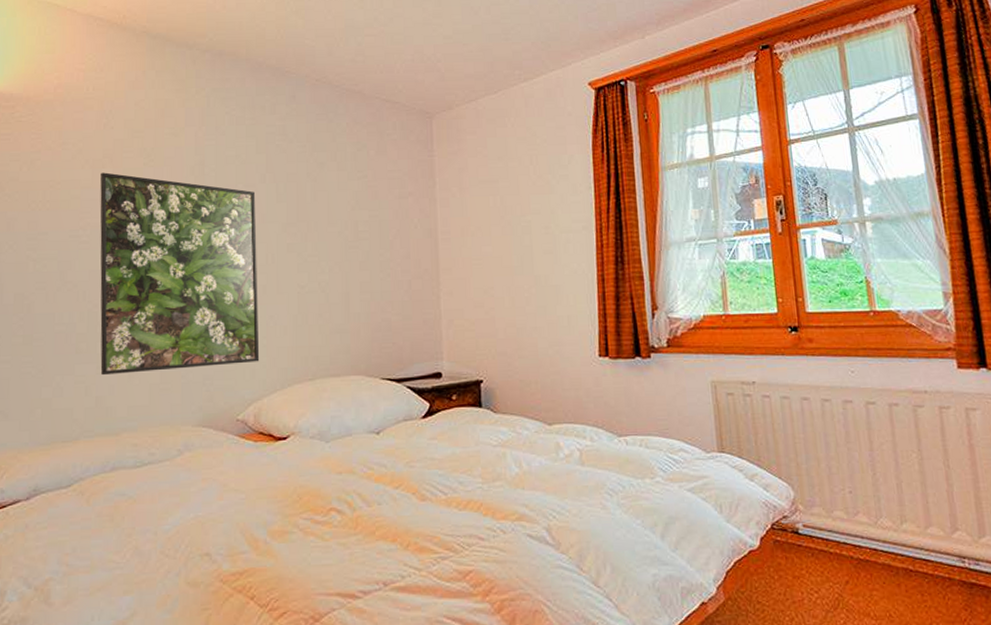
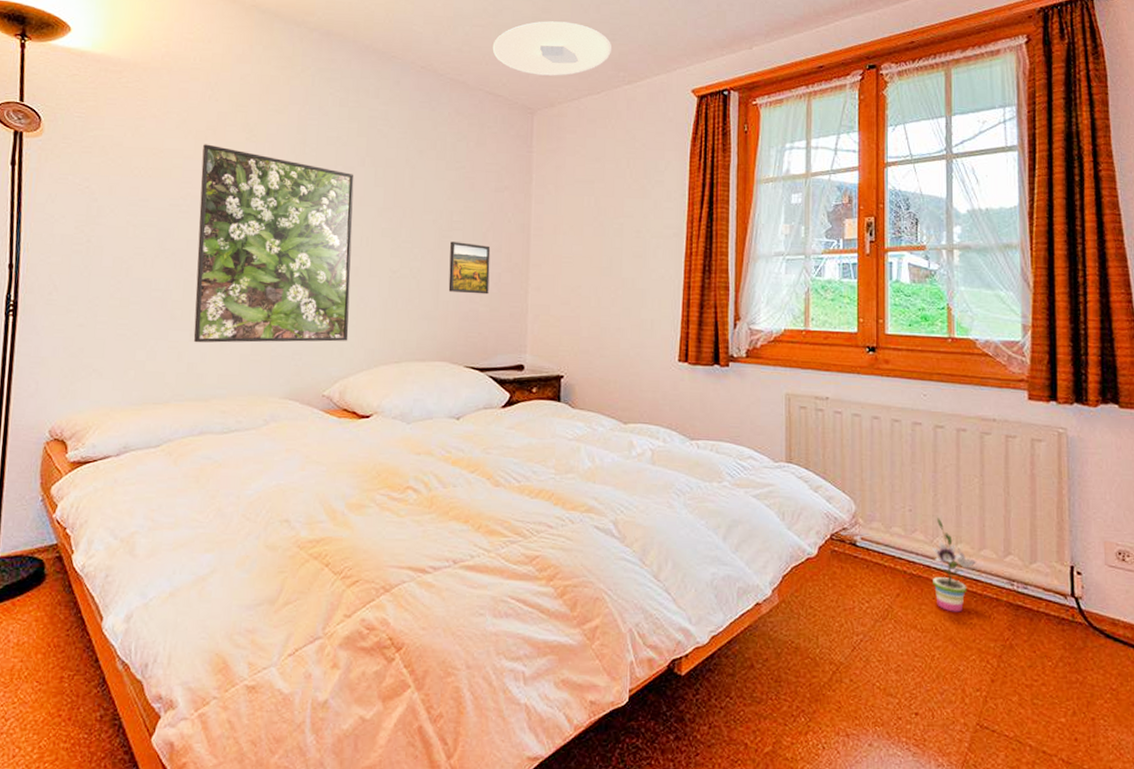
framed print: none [358,252,400,304] -> present [448,241,491,295]
ceiling light: none [386,25,505,80] -> present [492,21,611,76]
potted plant: none [876,497,930,596] -> present [931,518,981,612]

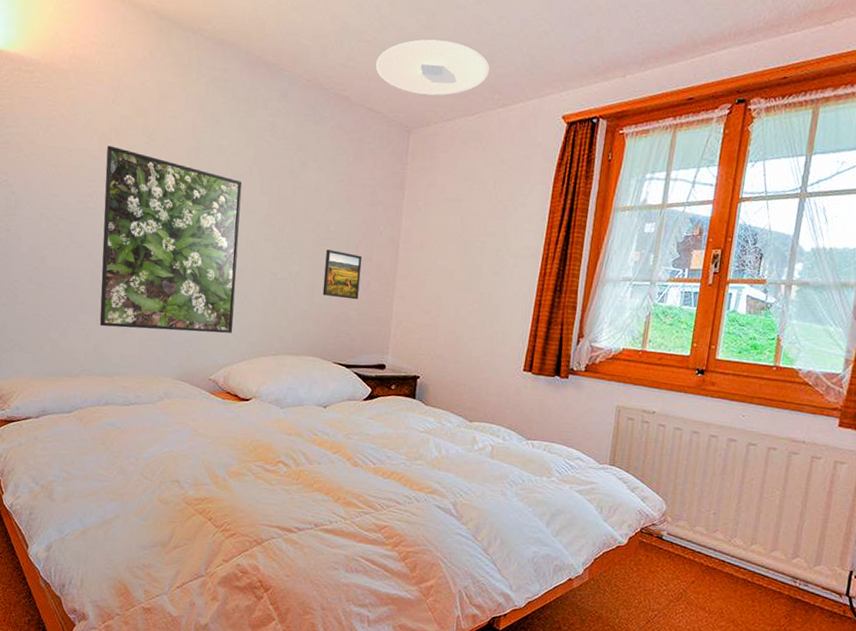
potted plant: present [931,518,981,612] -> none [725,521,770,601]

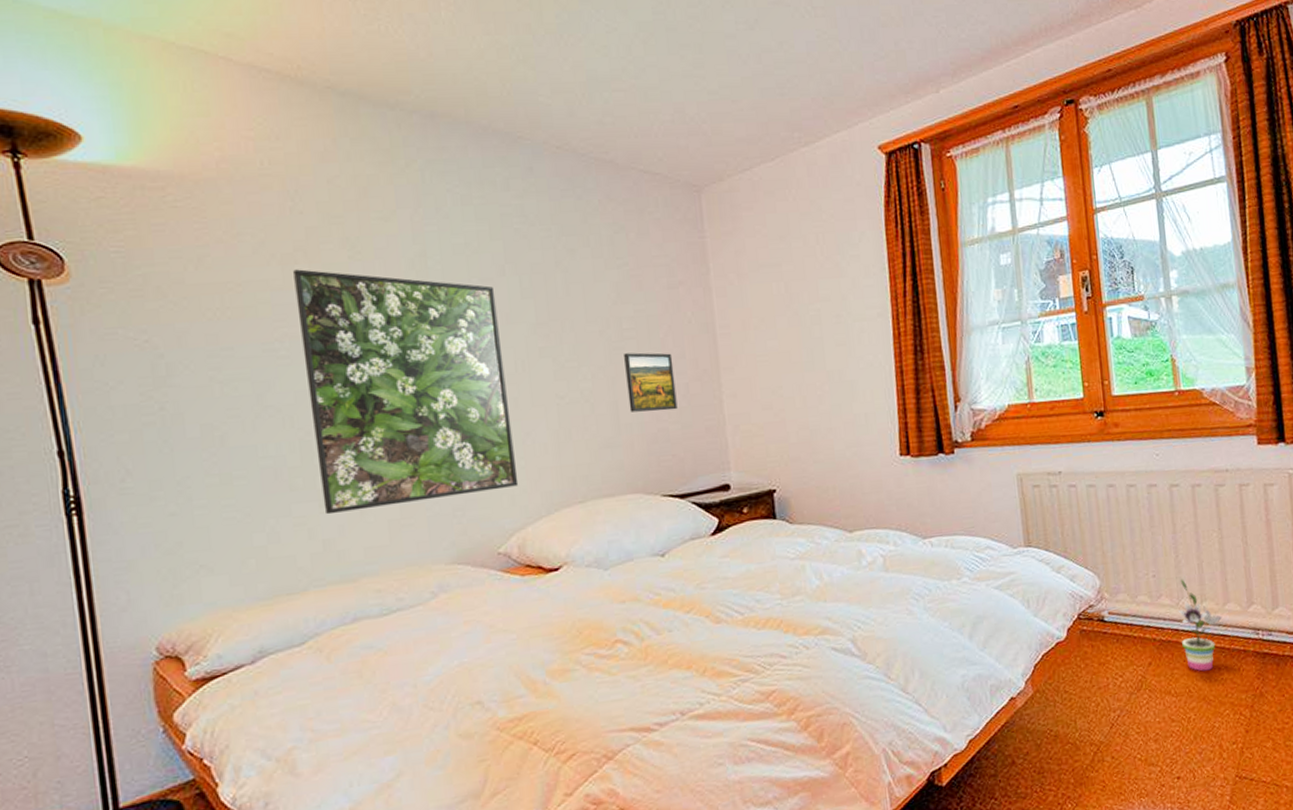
ceiling light: present [375,39,490,96] -> none [639,77,781,145]
potted plant: none [725,521,770,601] -> present [1178,579,1227,672]

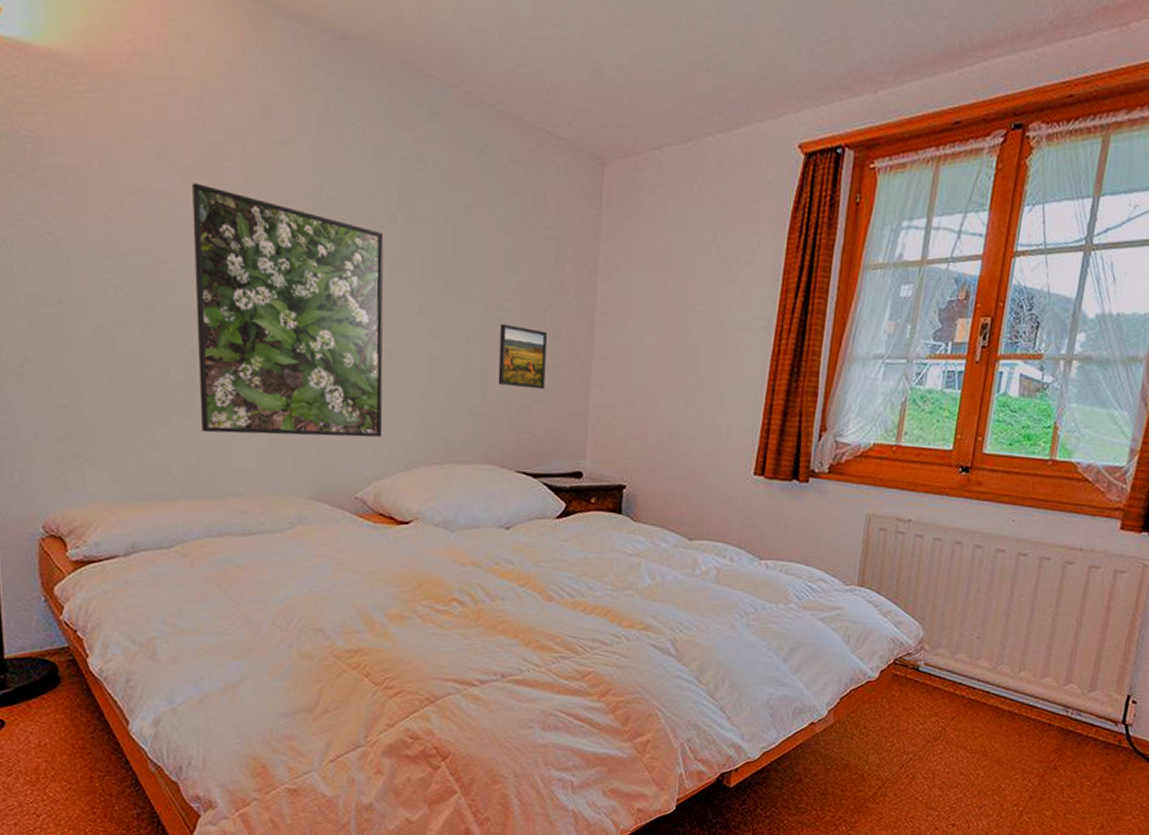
potted plant: present [1178,579,1227,672] -> none [989,646,1039,736]

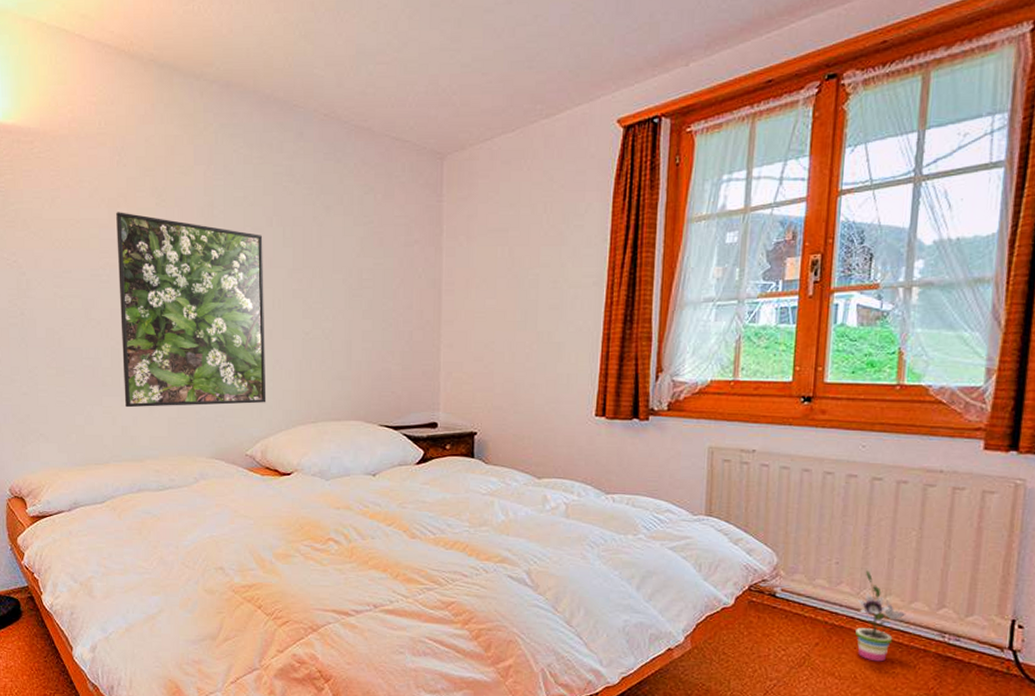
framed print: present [498,324,548,390] -> none [360,300,402,353]
potted plant: none [989,646,1039,736] -> present [855,570,910,662]

